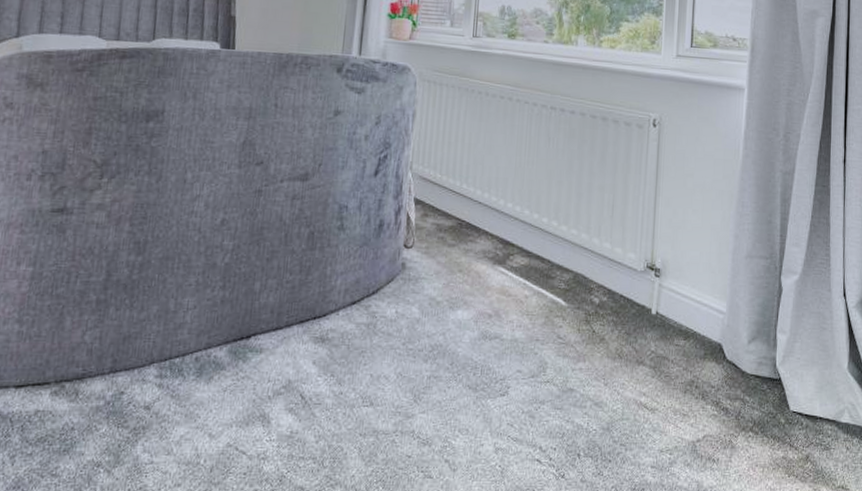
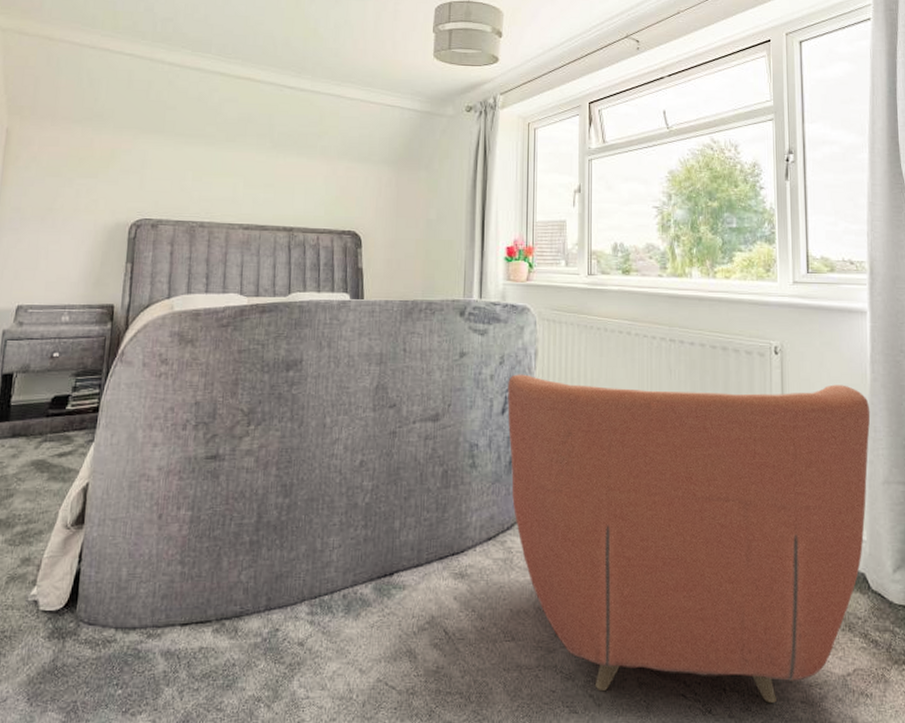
armchair: none [379,135,740,469] -> present [507,374,871,704]

